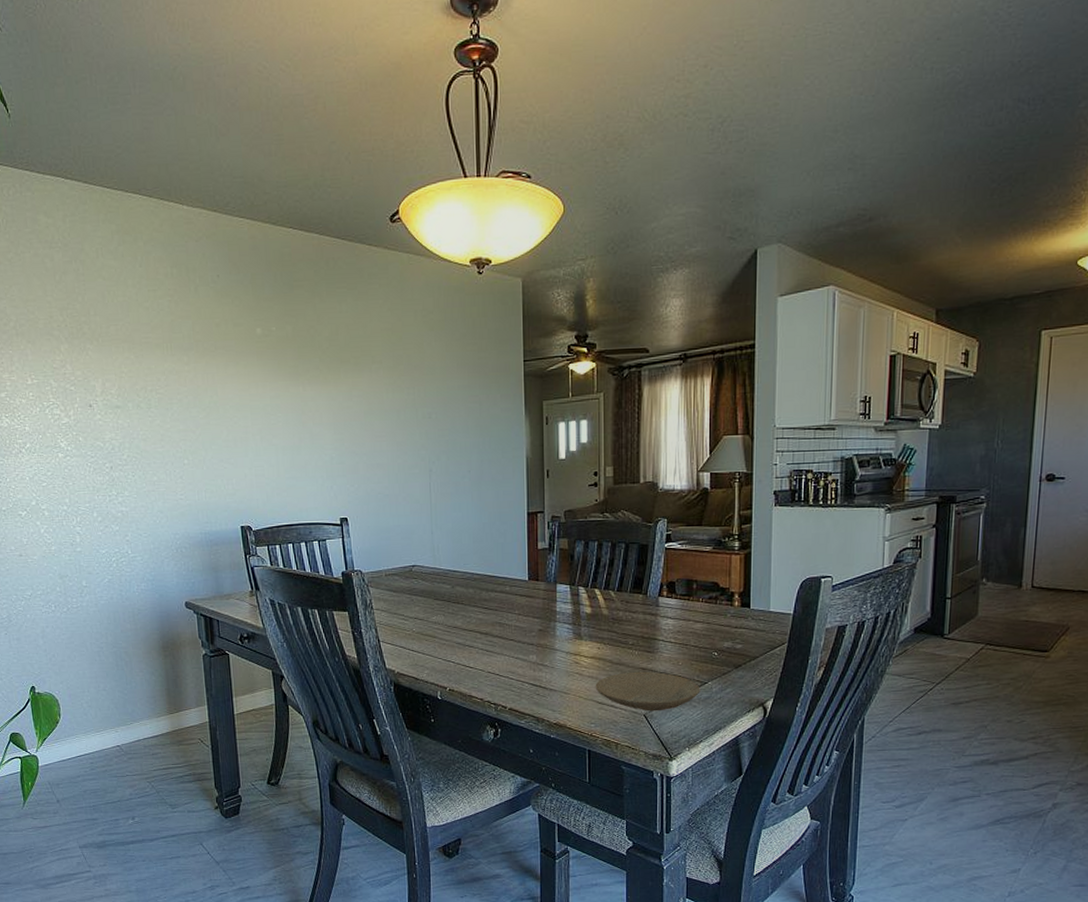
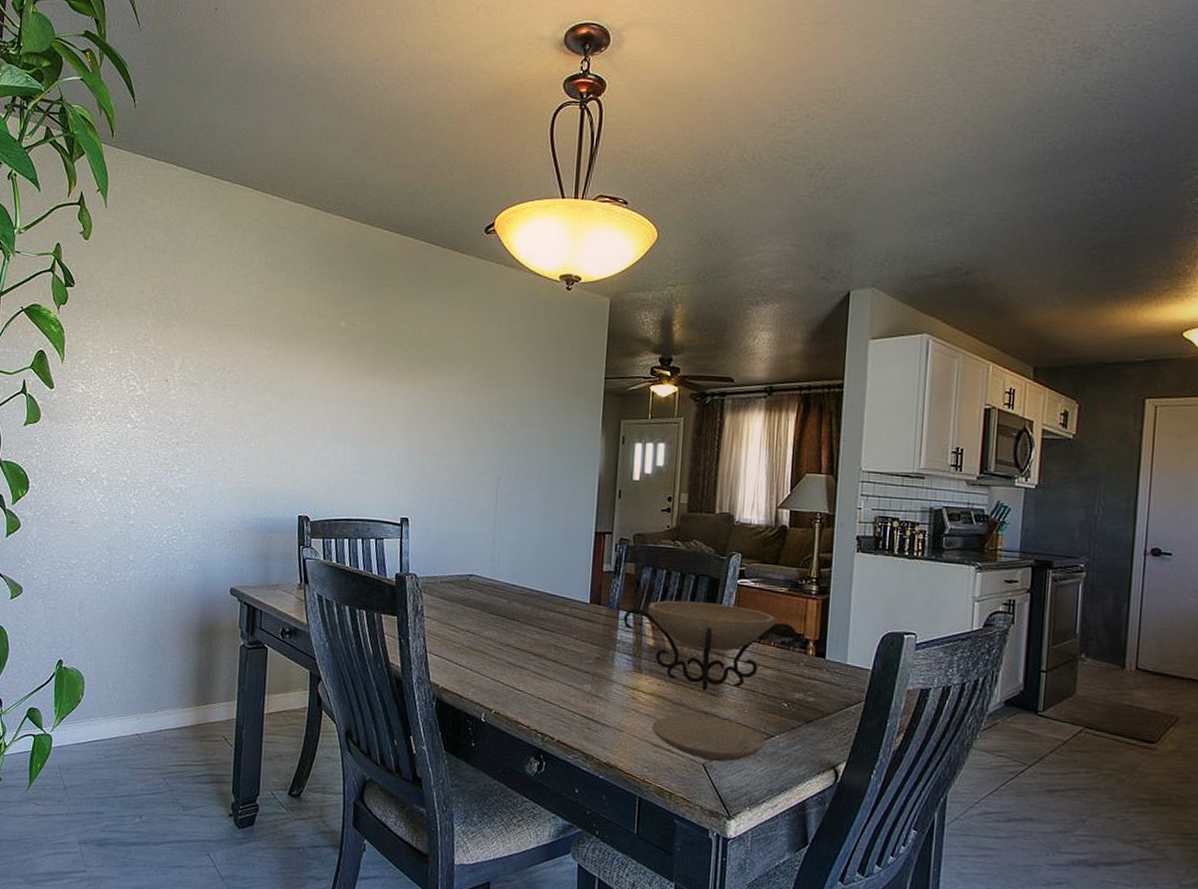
decorative bowl: none [560,568,724,649] -> present [623,600,798,691]

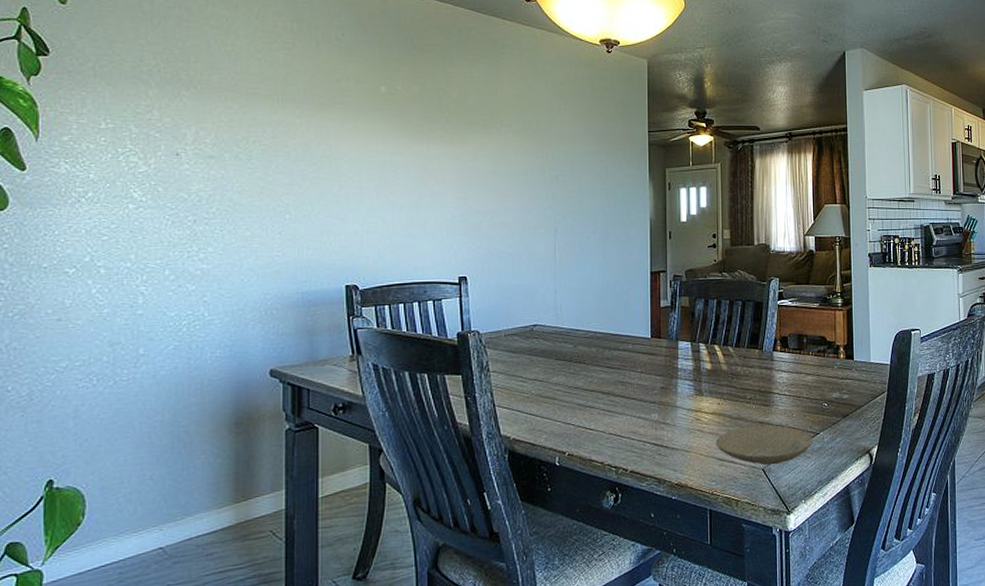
decorative bowl: present [623,600,798,691] -> none [682,324,831,403]

